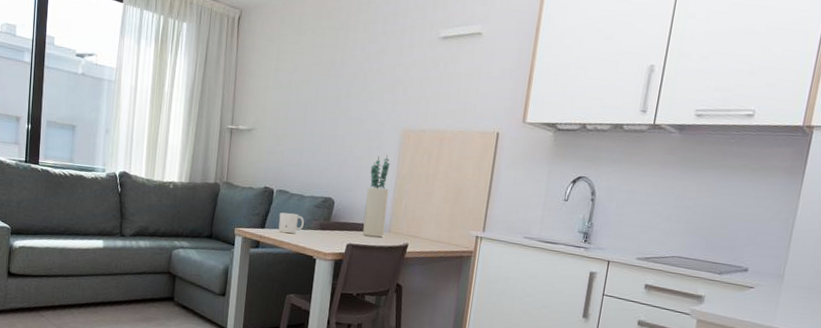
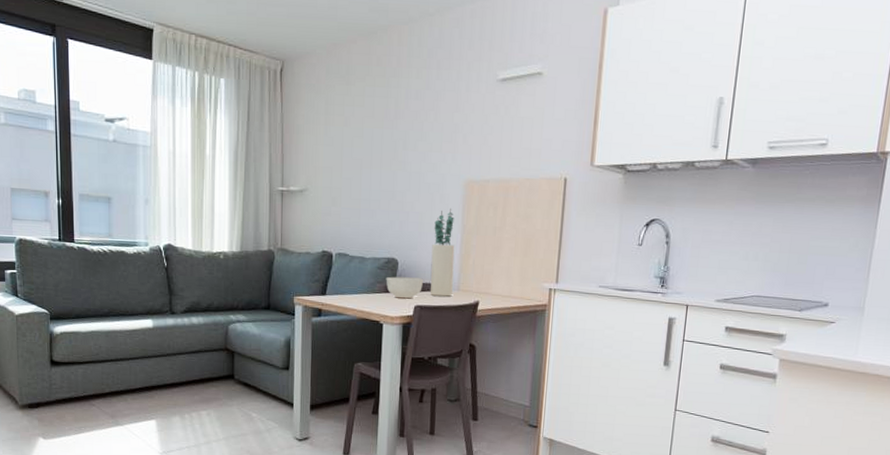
mug: present [278,212,304,234] -> none [340,276,367,299]
bowl: none [321,215,358,238] -> present [385,276,424,299]

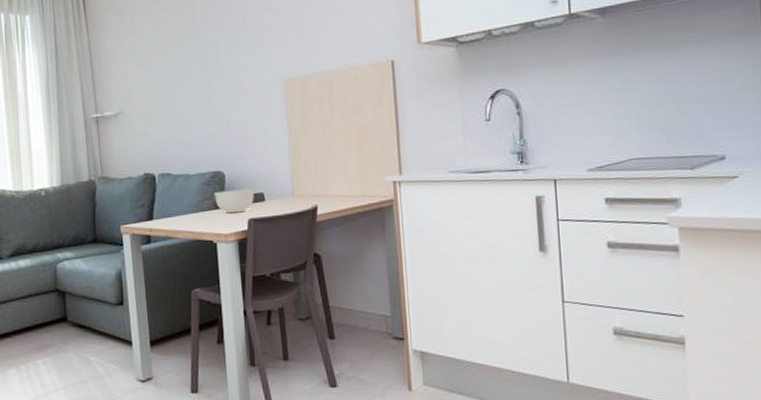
vase: present [429,209,455,297] -> none [258,111,287,206]

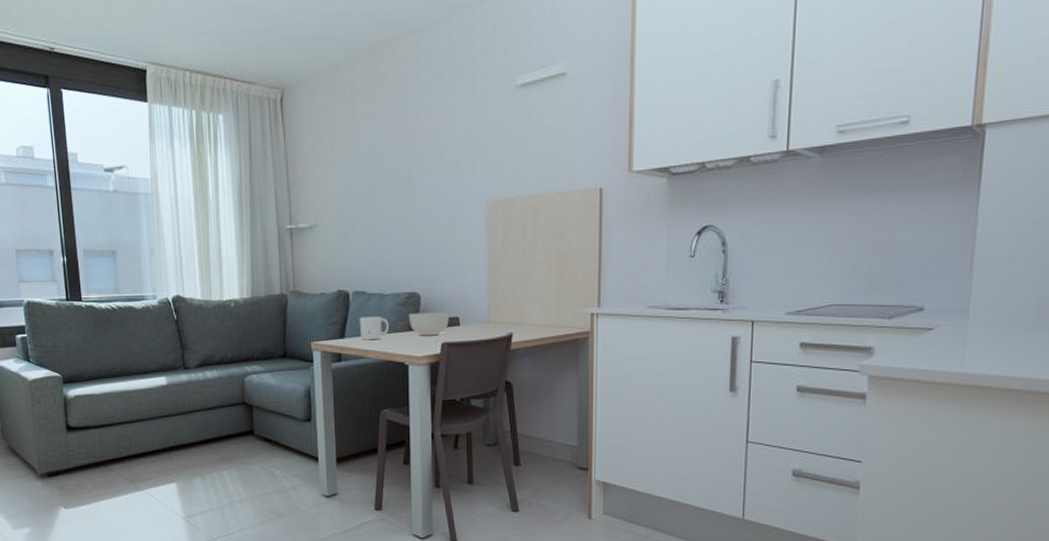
mug: none [166,196,196,221] -> present [359,316,389,340]

